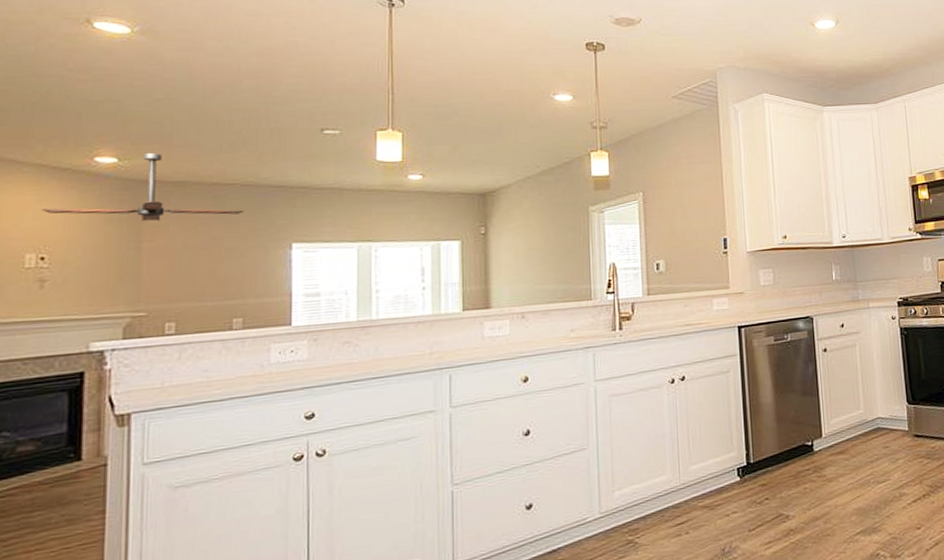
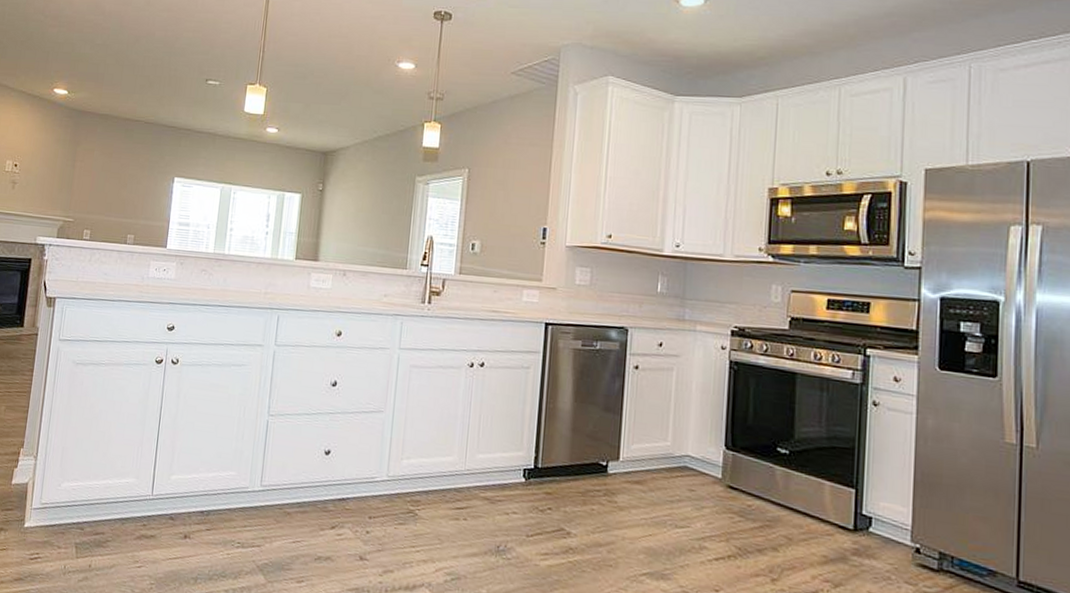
ceiling fan: present [41,152,245,221] -> none [19,88,145,147]

